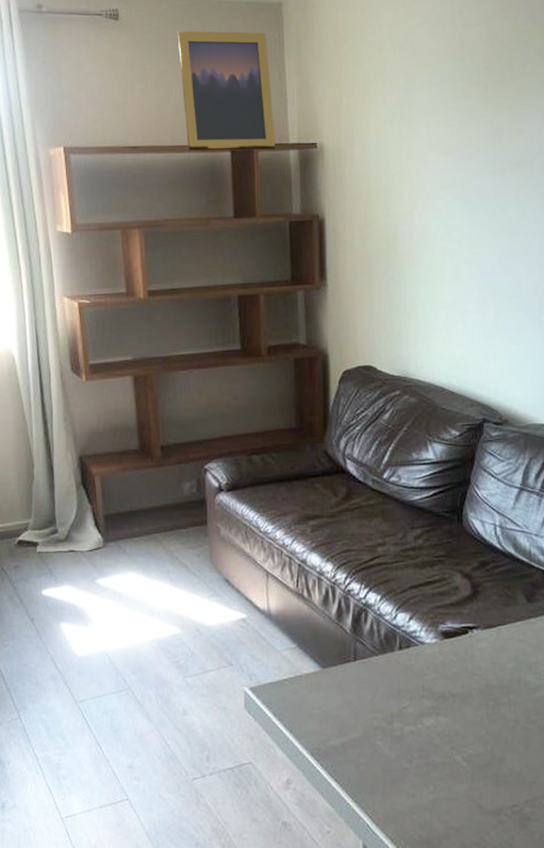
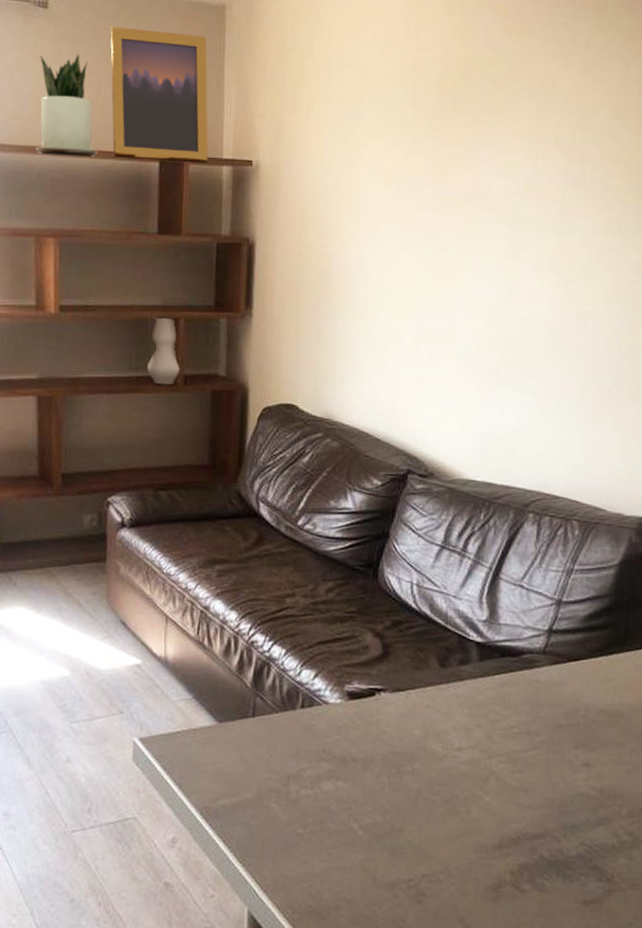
planter: none [115,59,173,155] -> present [36,54,97,159]
vase: none [233,293,266,357] -> present [147,315,182,385]

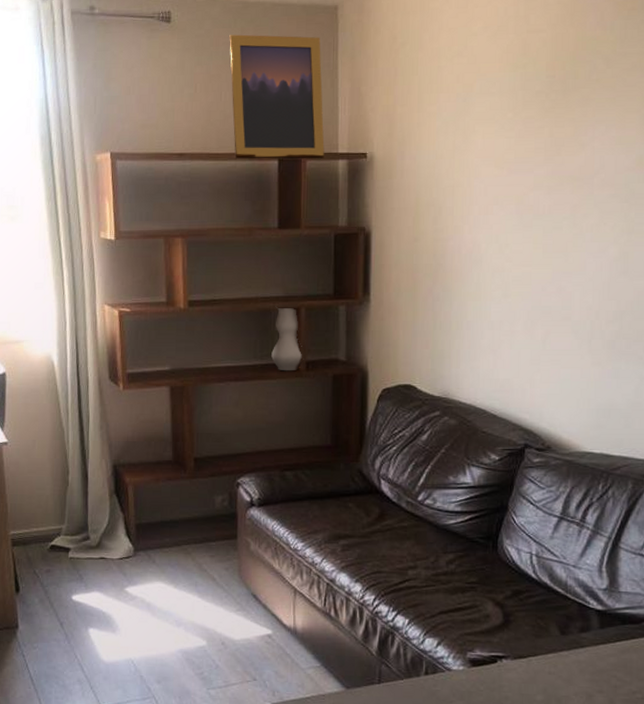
planter: present [36,54,97,159] -> none [163,63,220,162]

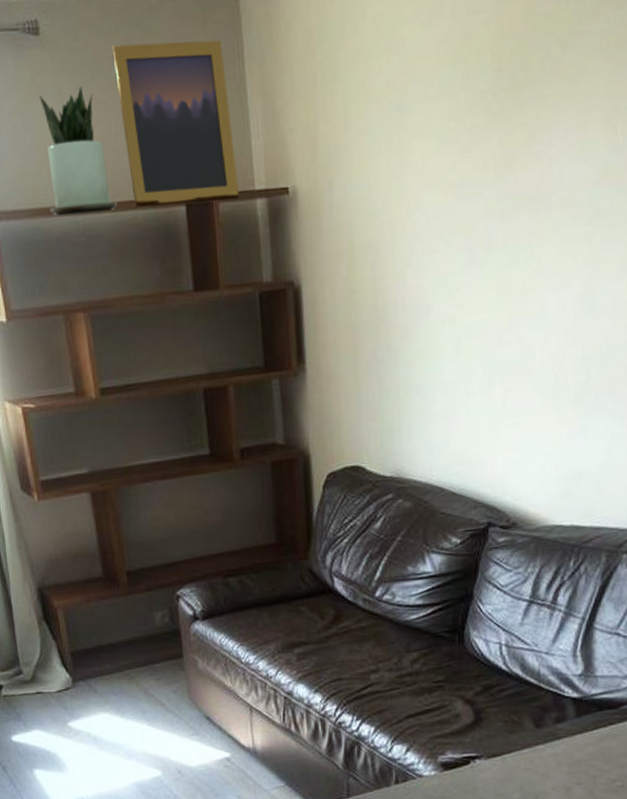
planter: none [163,63,220,162] -> present [39,86,117,217]
vase: present [271,306,304,371] -> none [199,386,238,463]

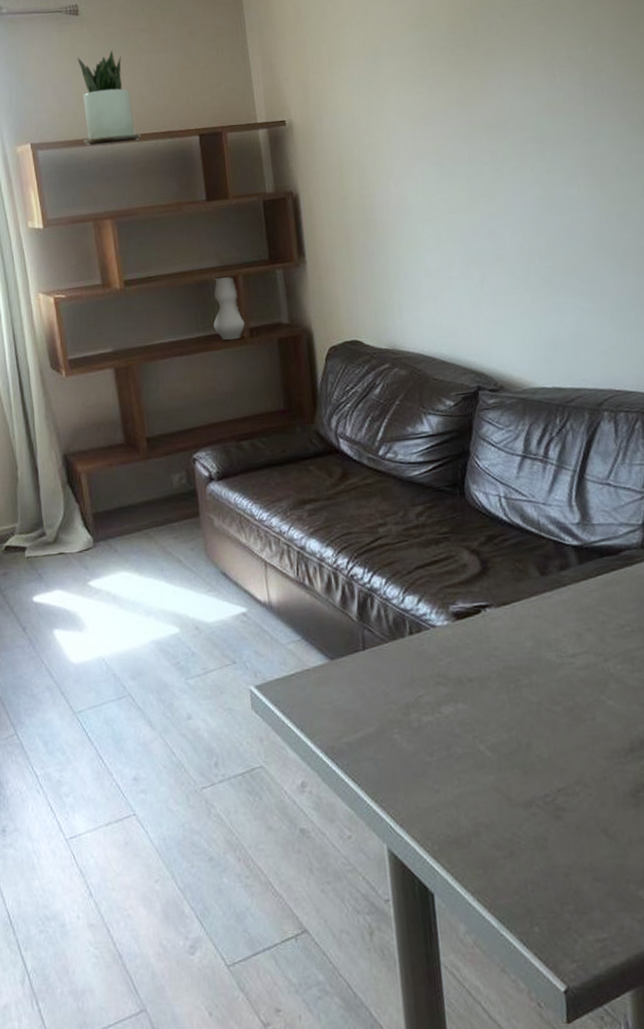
picture frame: present [112,40,239,207] -> none [138,16,244,138]
vase: none [199,386,238,463] -> present [212,277,247,340]

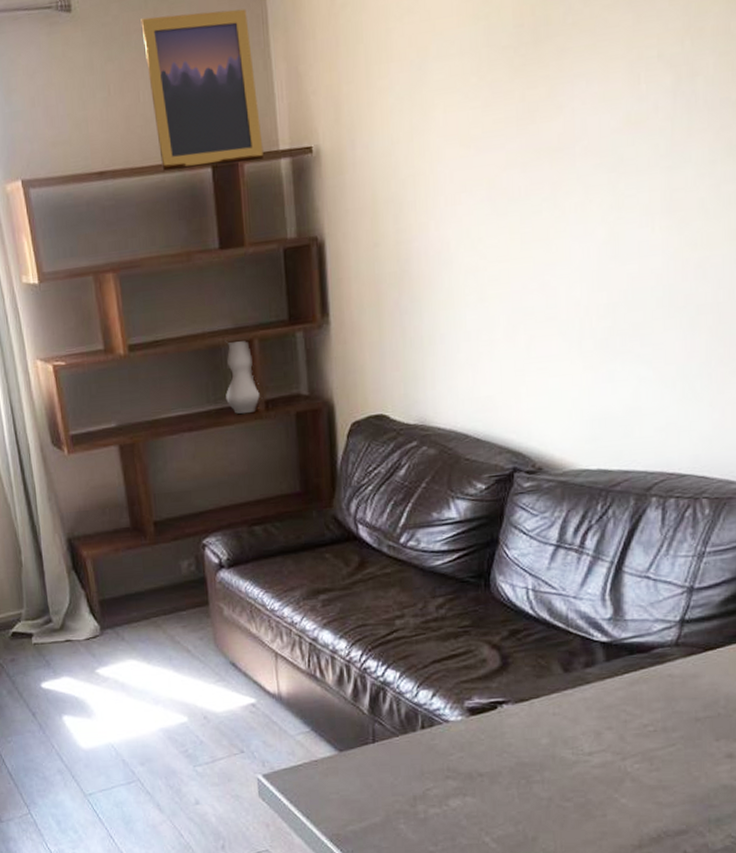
planter: present [77,51,141,146] -> none [71,58,145,183]
picture frame: none [138,16,244,138] -> present [141,9,264,171]

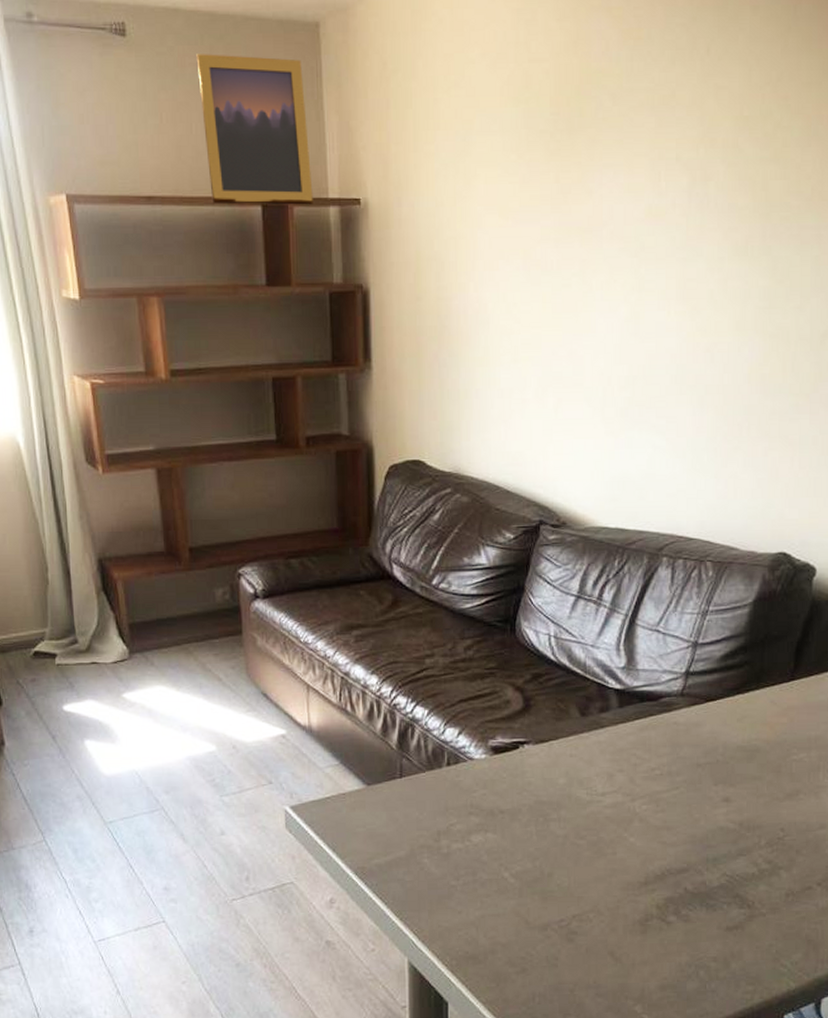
vase: present [225,340,263,414] -> none [267,375,304,449]

